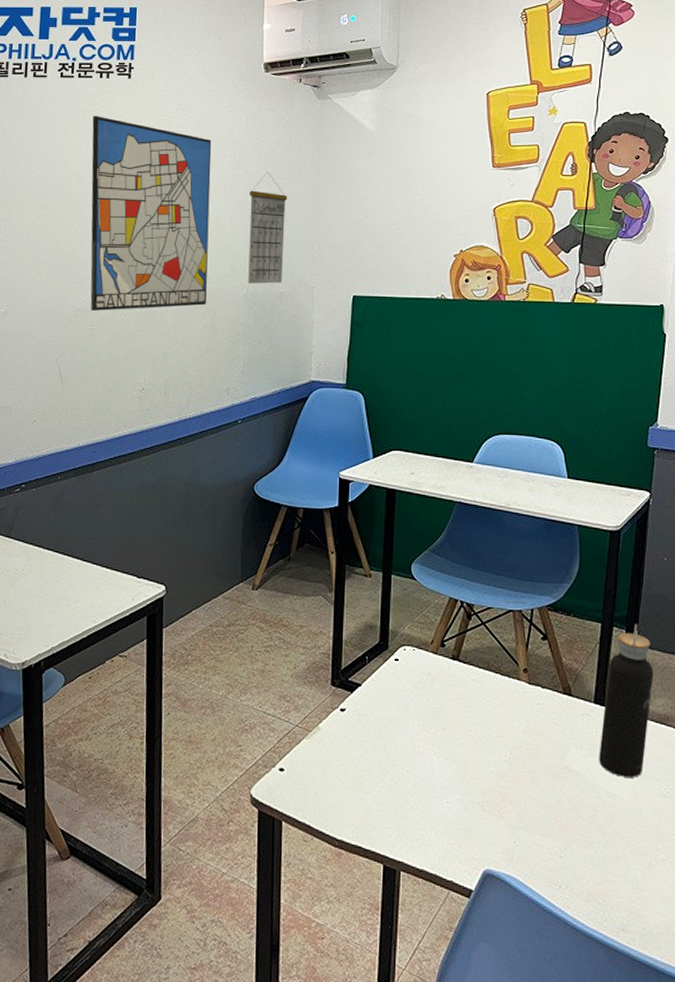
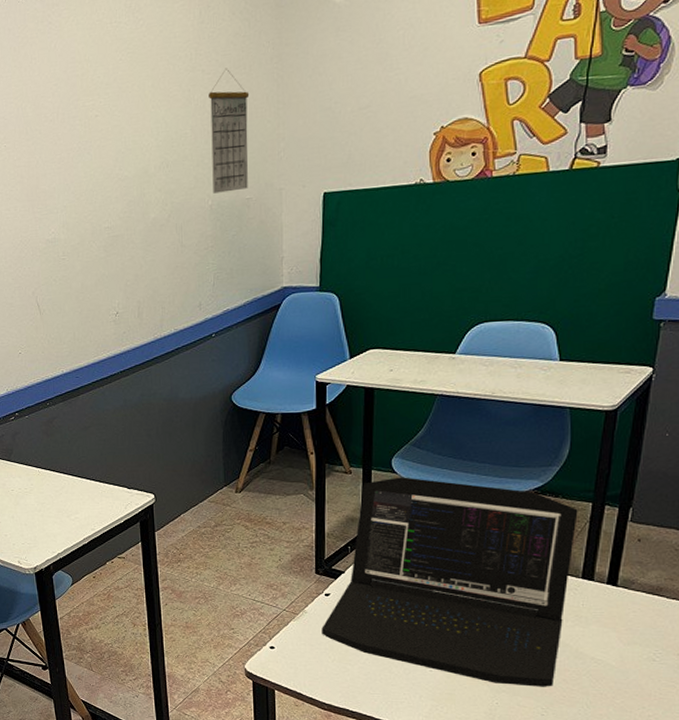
wall art: present [90,116,212,311] -> none [42,34,173,241]
laptop: none [335,584,589,824] -> present [322,477,578,687]
water bottle: present [599,624,654,778] -> none [585,502,648,644]

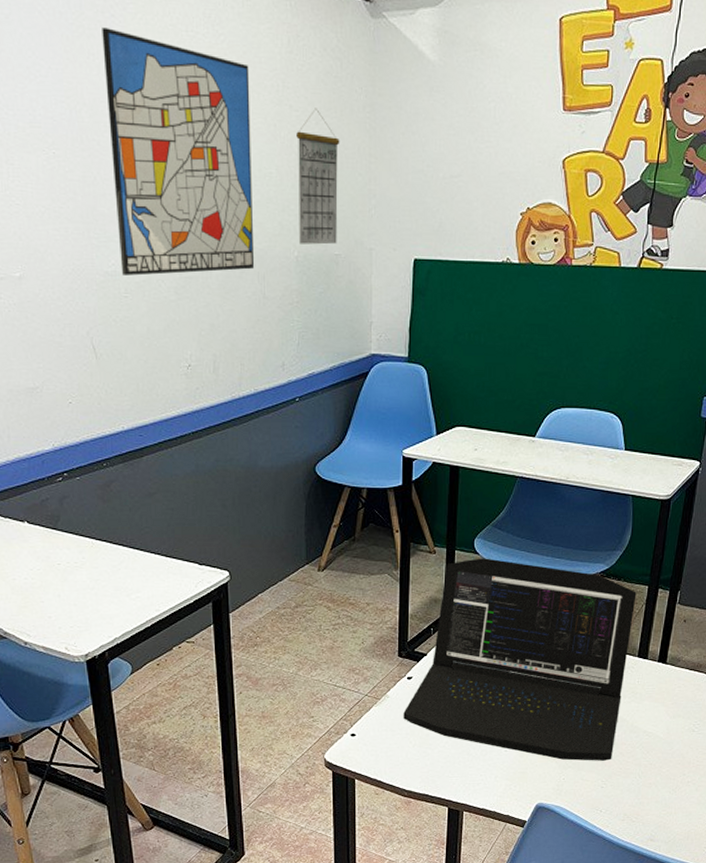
wall art: none [42,34,173,241] -> present [102,27,255,276]

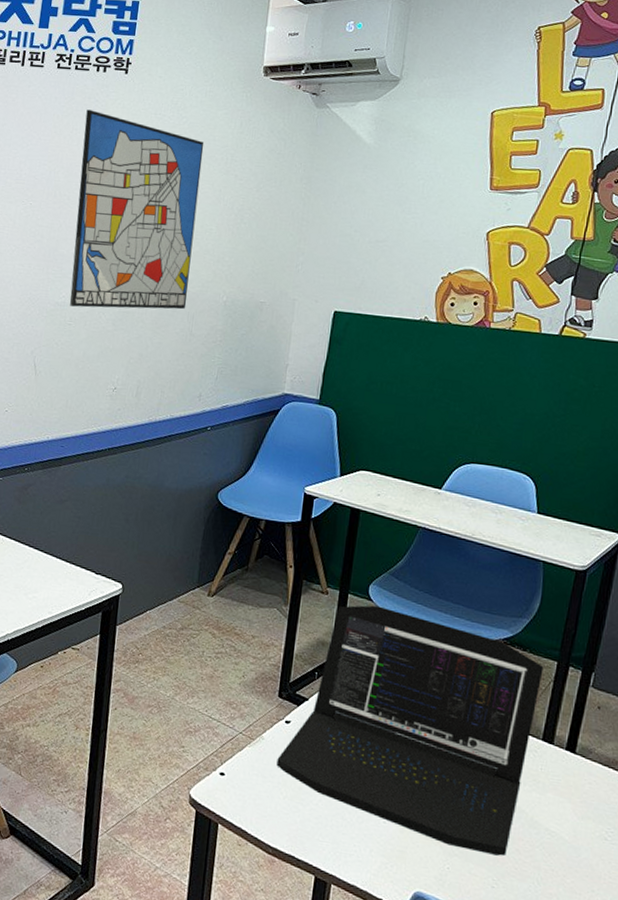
calendar: present [296,108,340,245] -> none [229,178,277,293]

